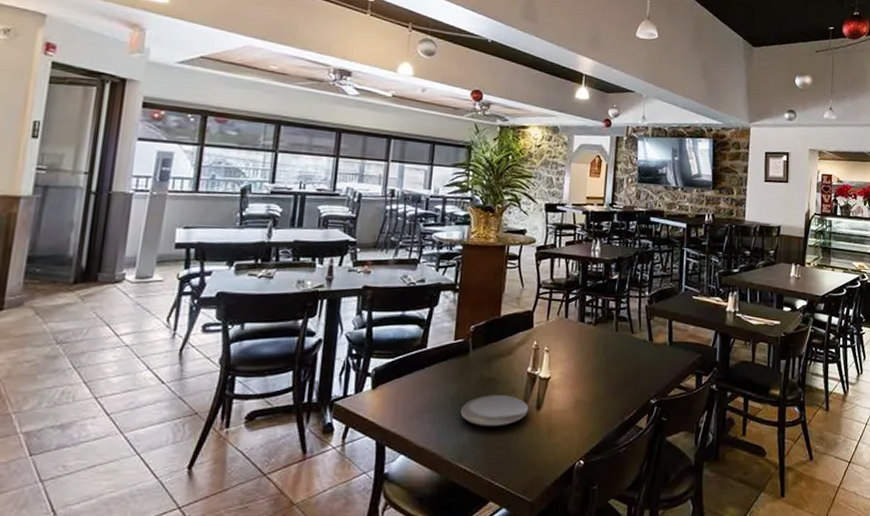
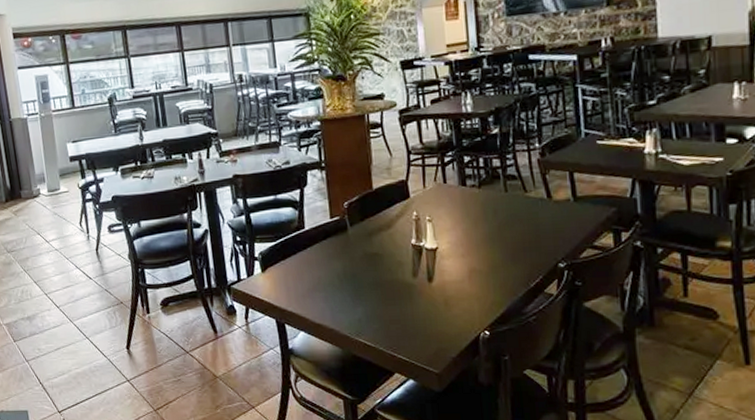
plate: present [460,395,529,426] -> none [349,269,420,302]

